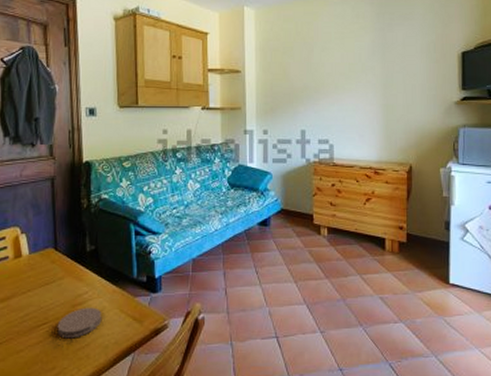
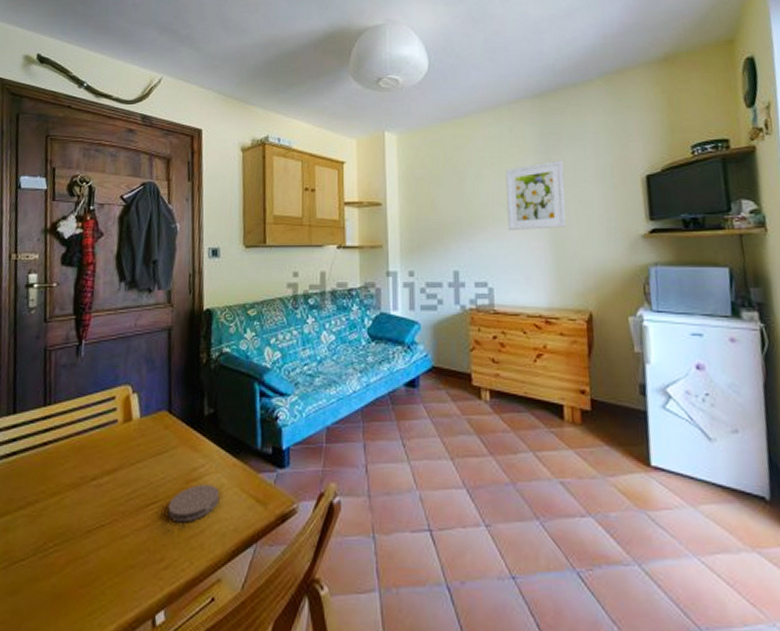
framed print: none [347,38,396,96] -> present [505,161,566,230]

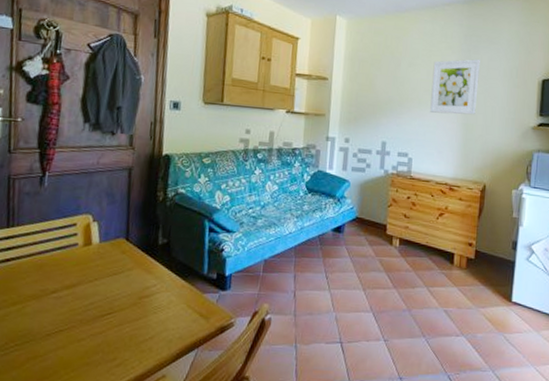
coaster: present [167,484,220,523] -> none [121,300,169,331]

